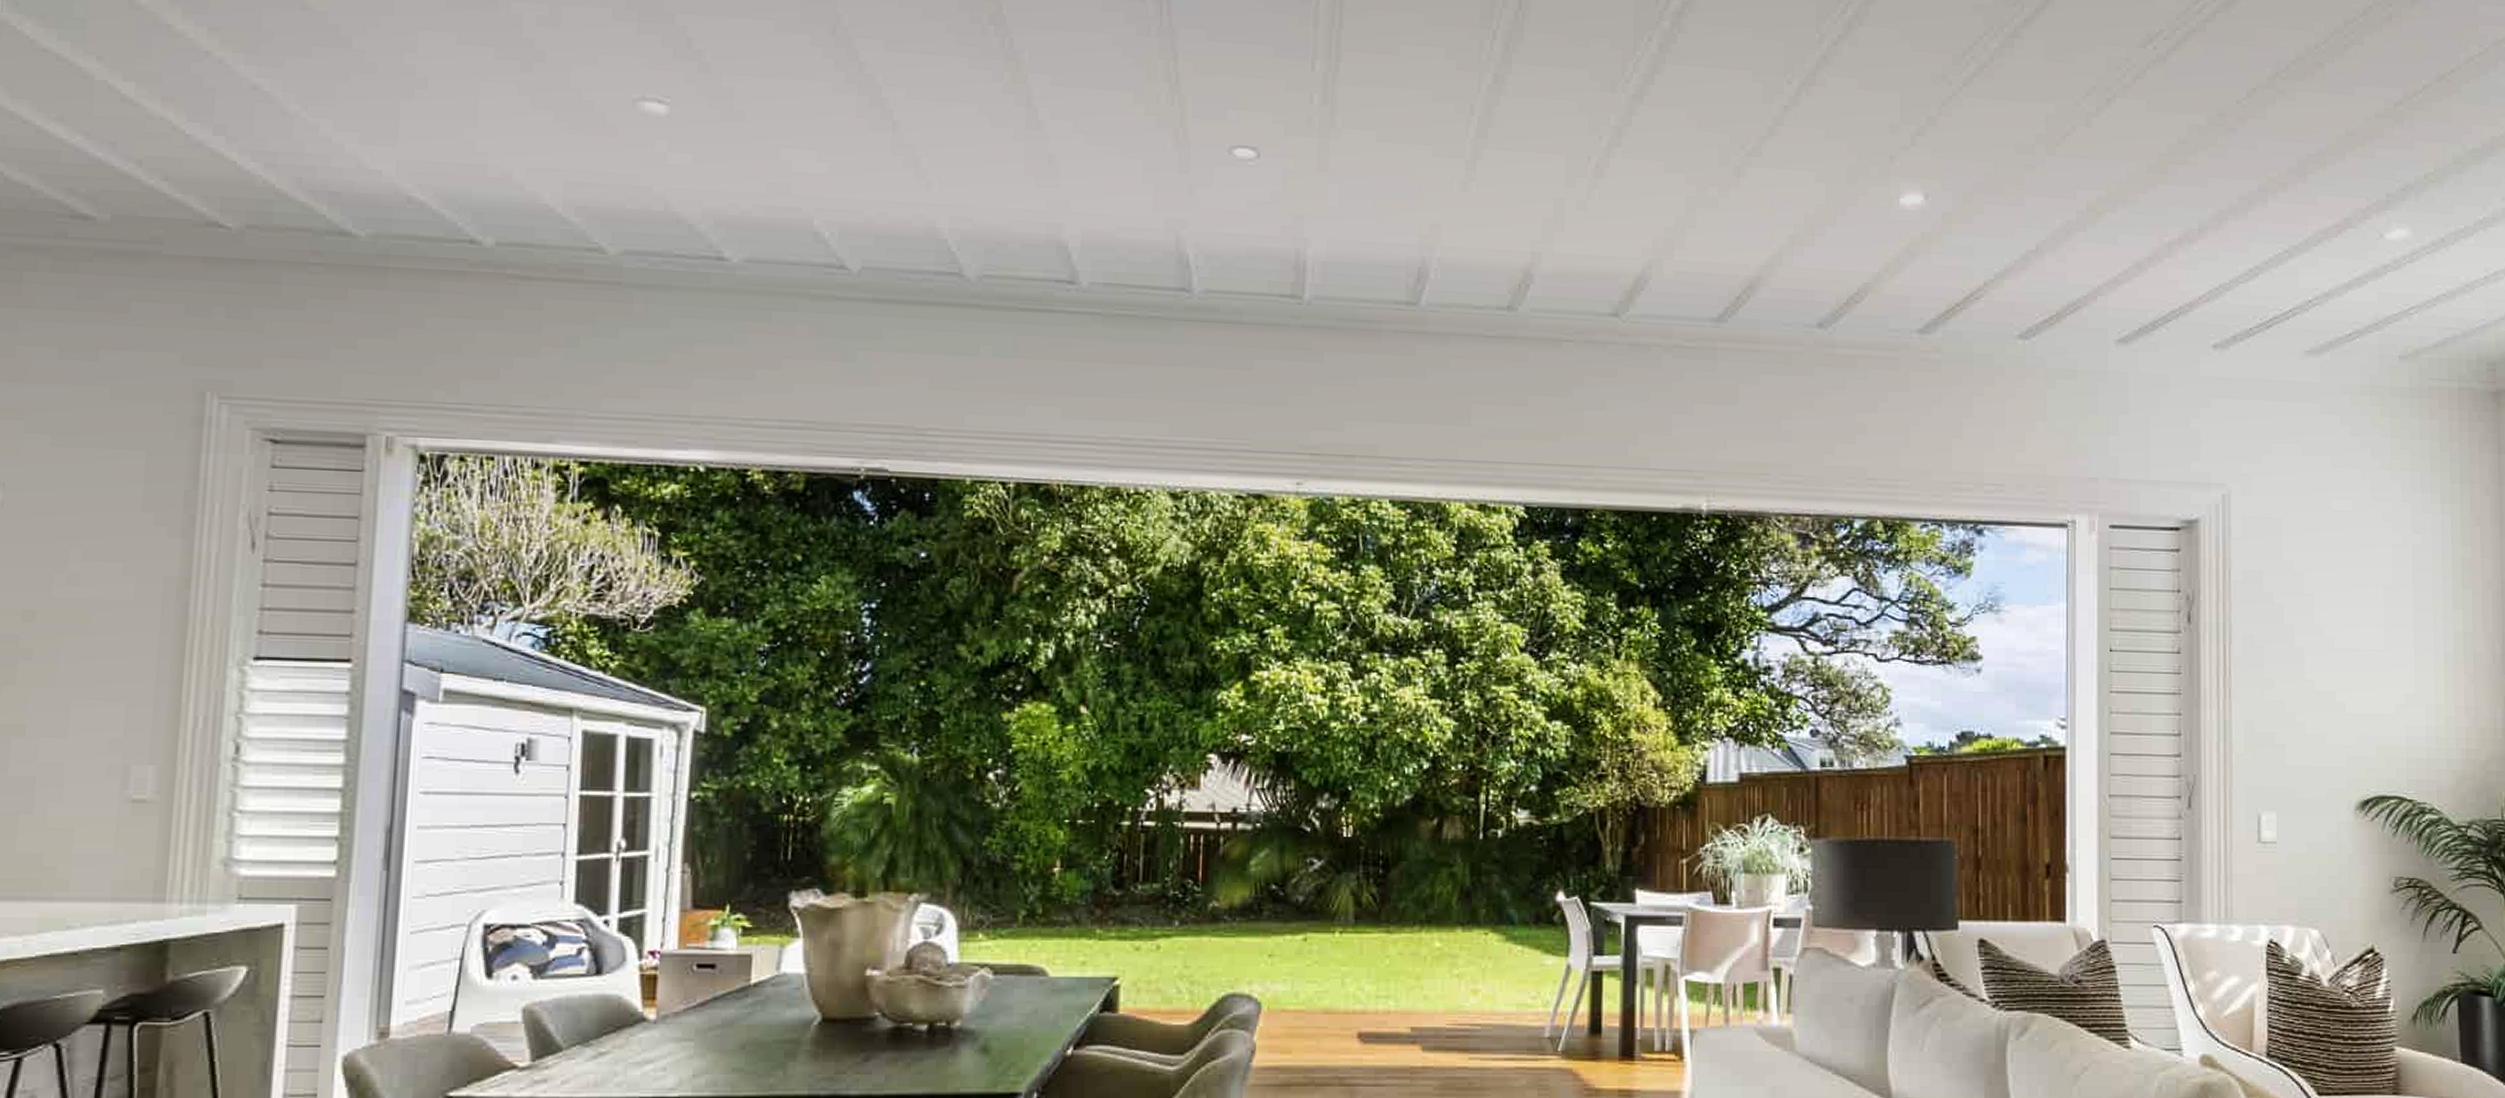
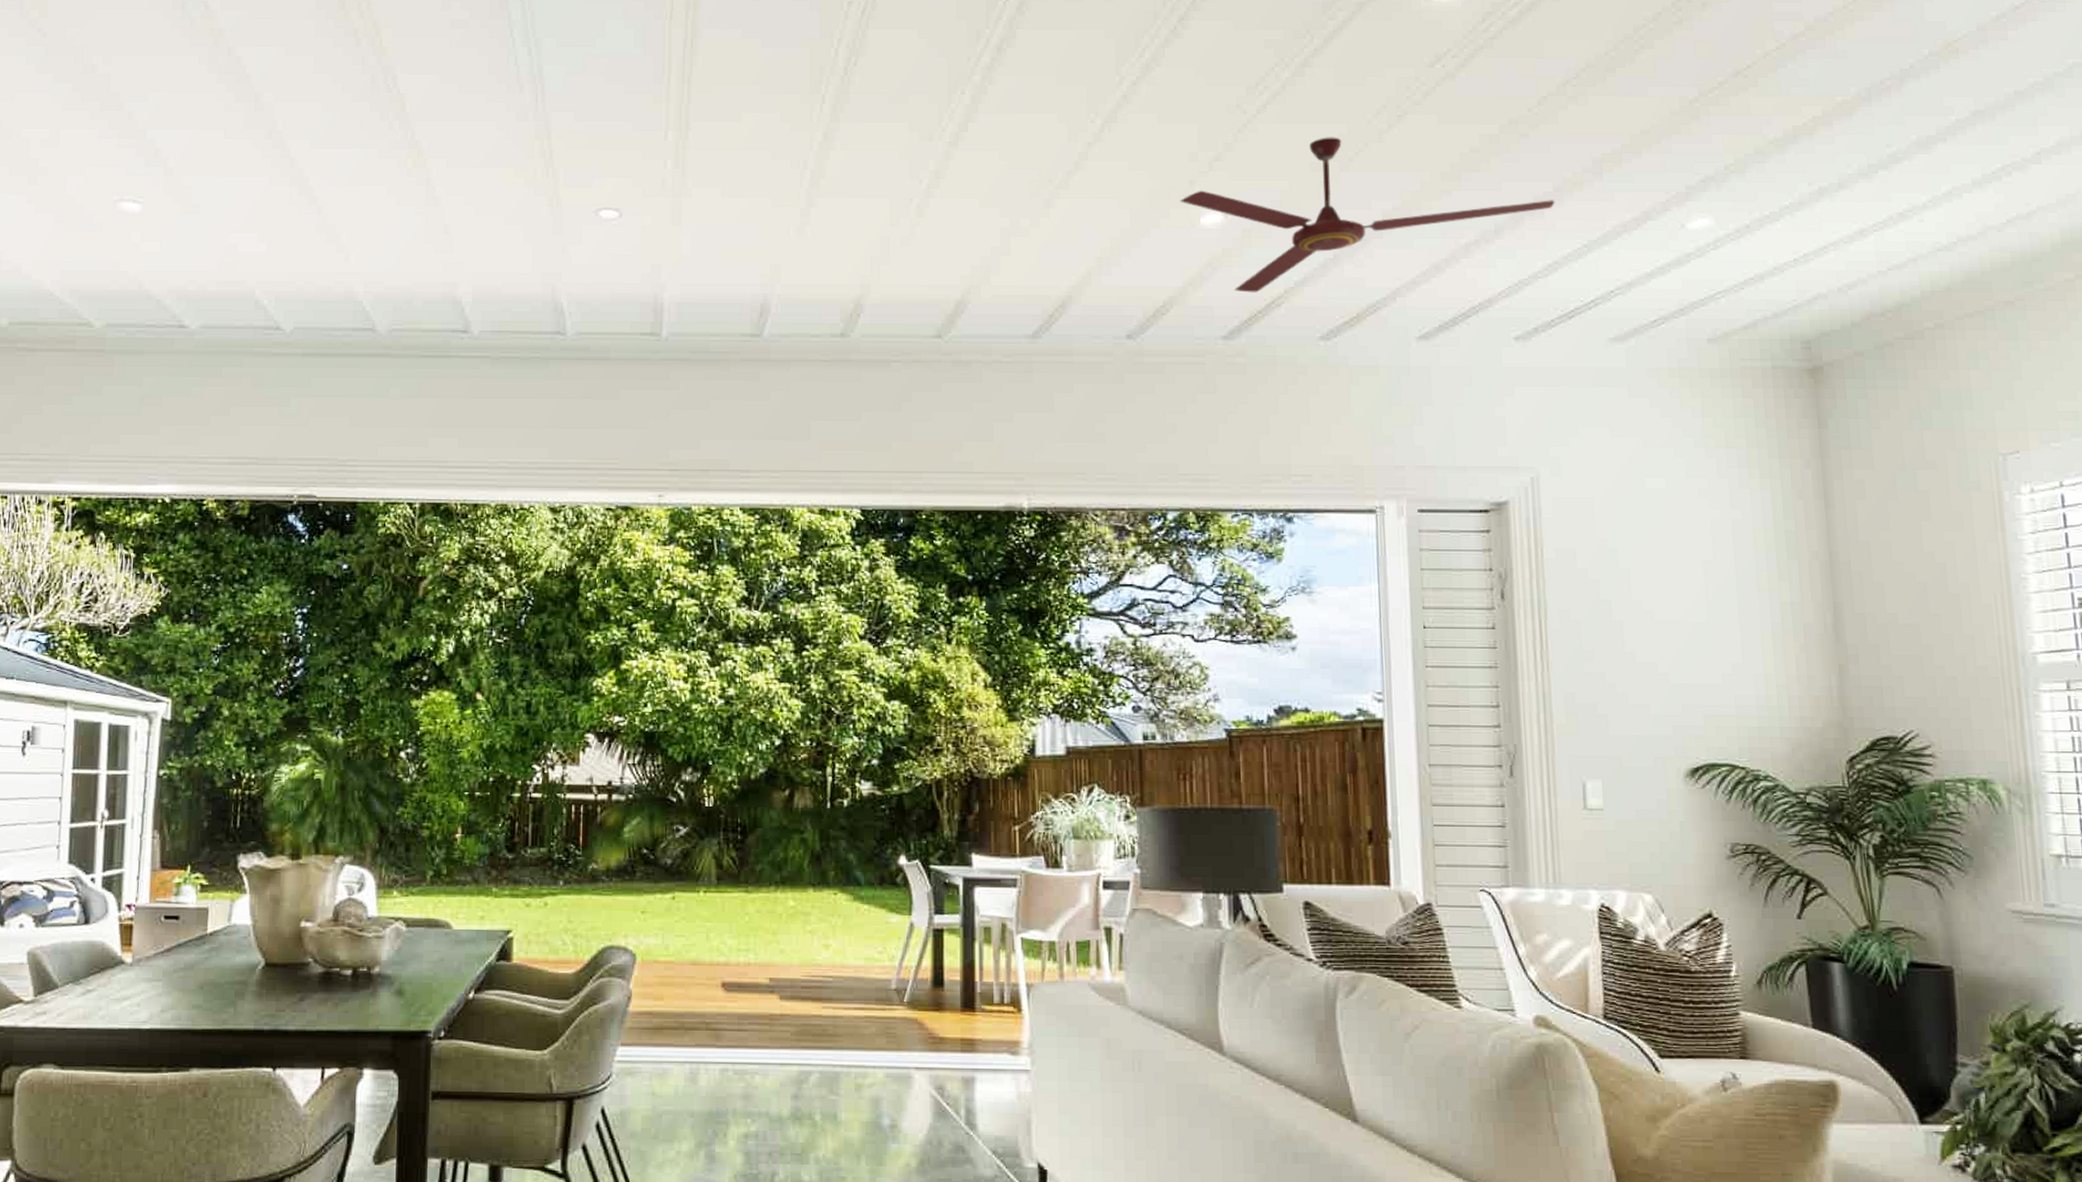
ceiling fan: none [1879,117,2259,284] -> present [1180,137,1555,293]

